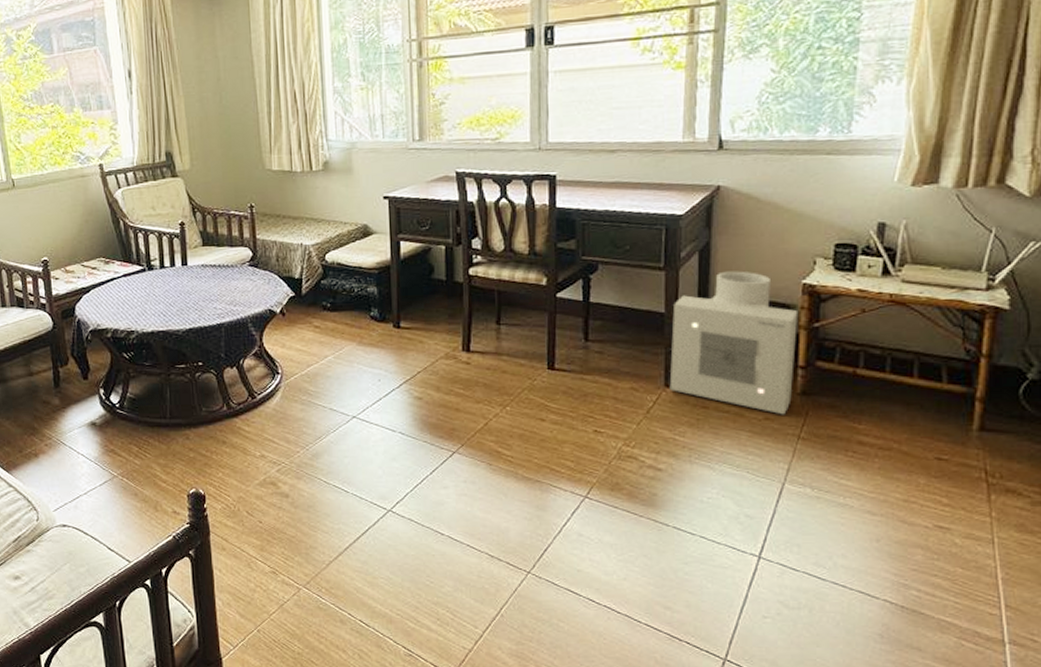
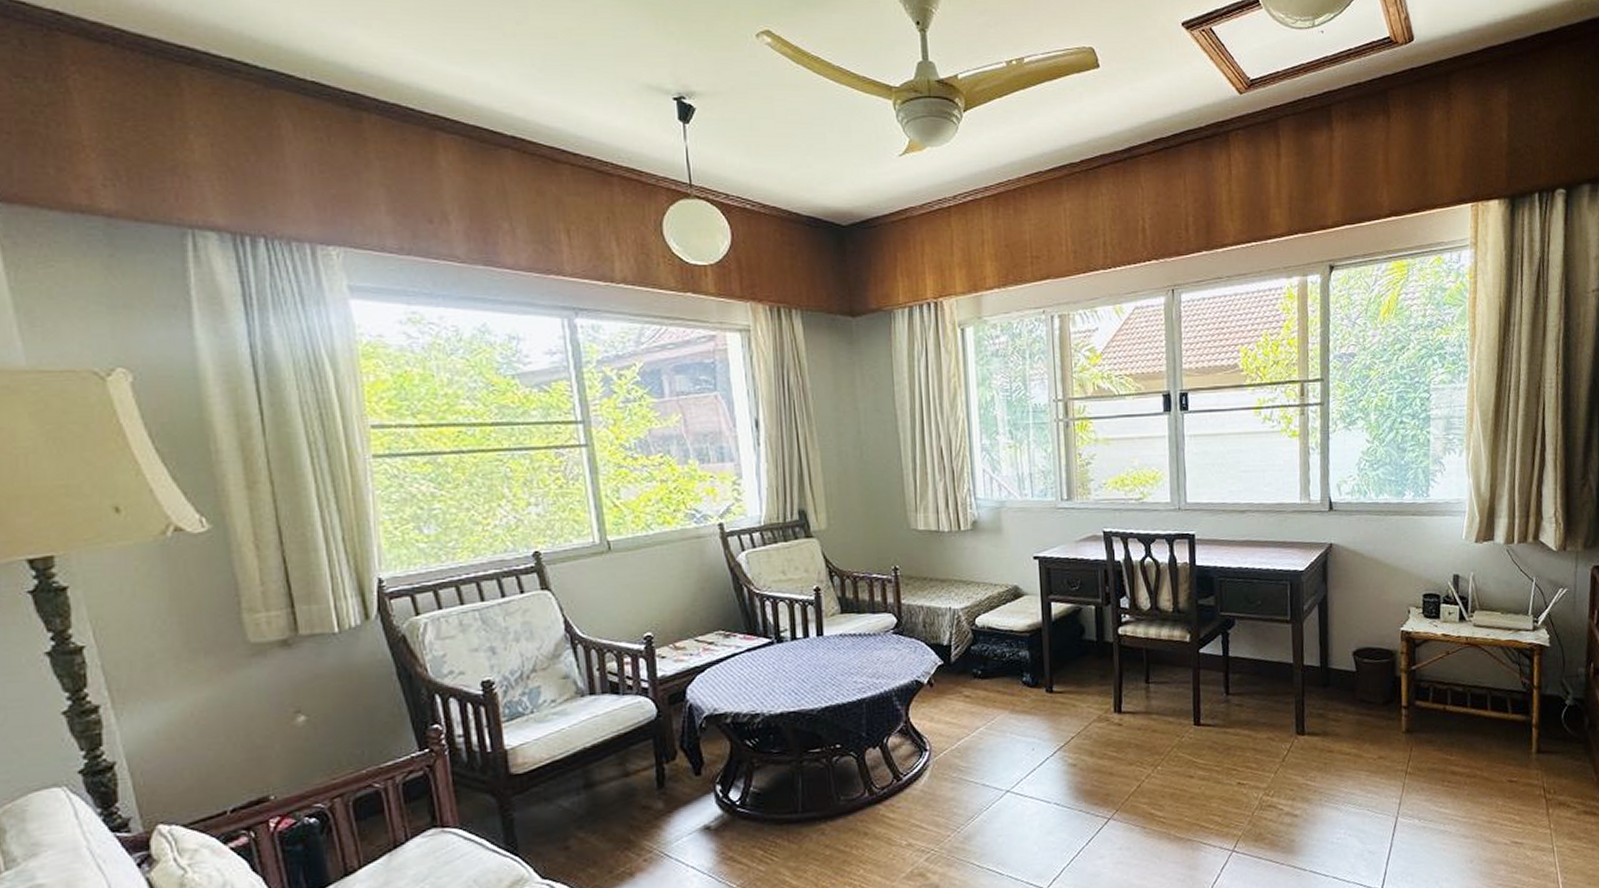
air purifier: present [669,271,799,415] -> none [1299,621,1400,753]

